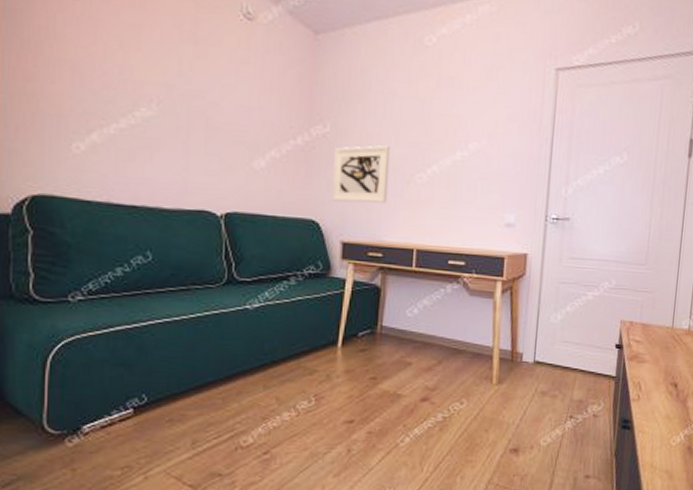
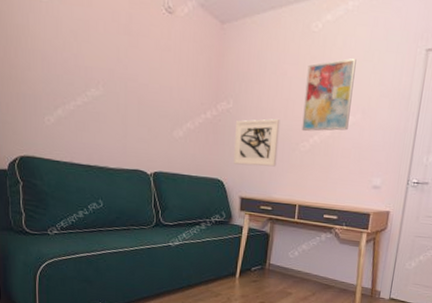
wall art: none [417,76,478,161] -> present [301,58,356,132]

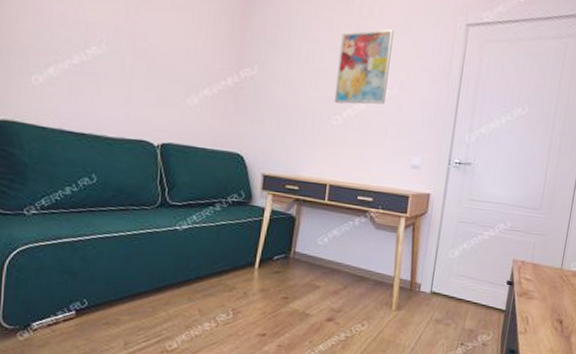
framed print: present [233,119,281,167] -> none [256,88,311,142]

